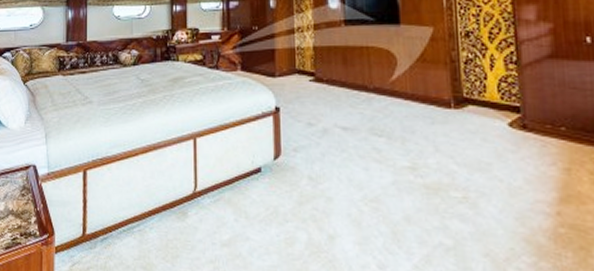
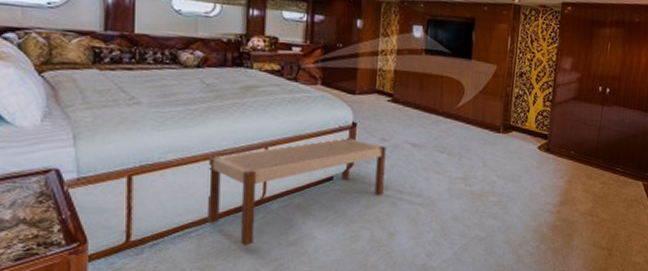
bench: none [145,123,316,245] -> present [207,137,387,247]

